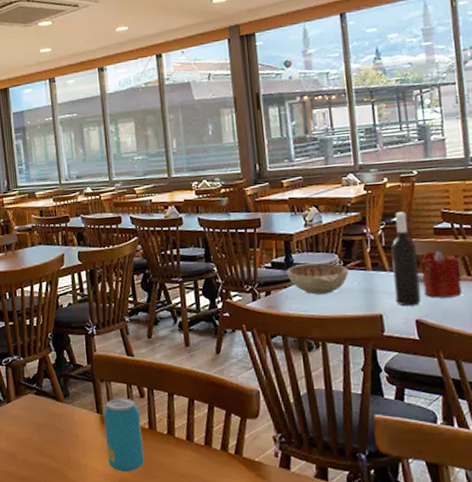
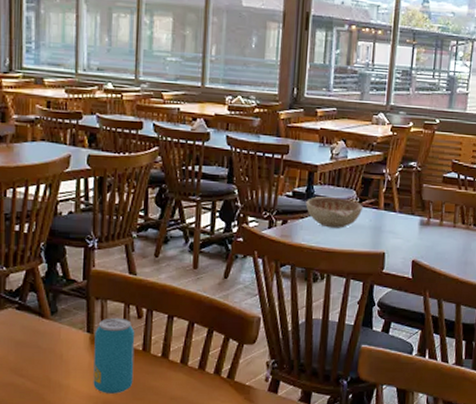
wine bottle: present [391,212,421,307] -> none [398,157,426,247]
candle: present [420,251,462,298] -> none [424,198,458,243]

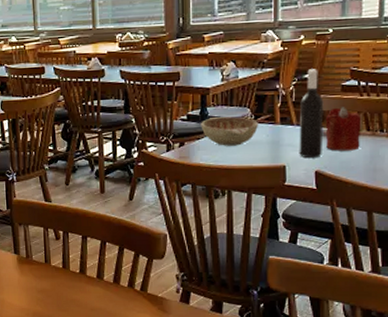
beverage can: present [93,317,135,395] -> none [21,240,57,307]
wine bottle: none [398,157,426,247] -> present [299,69,324,159]
candle: none [424,198,458,243] -> present [325,107,362,151]

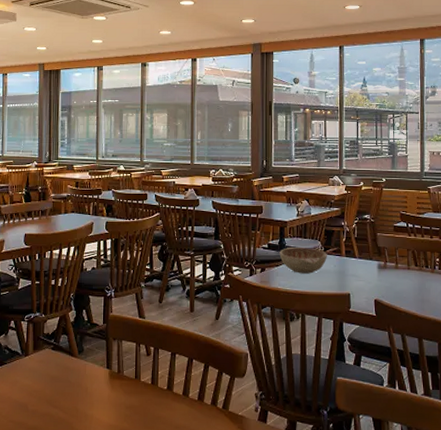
wine bottle: present [299,69,324,159] -> none [360,211,380,288]
candle: present [325,107,362,151] -> none [381,244,411,283]

